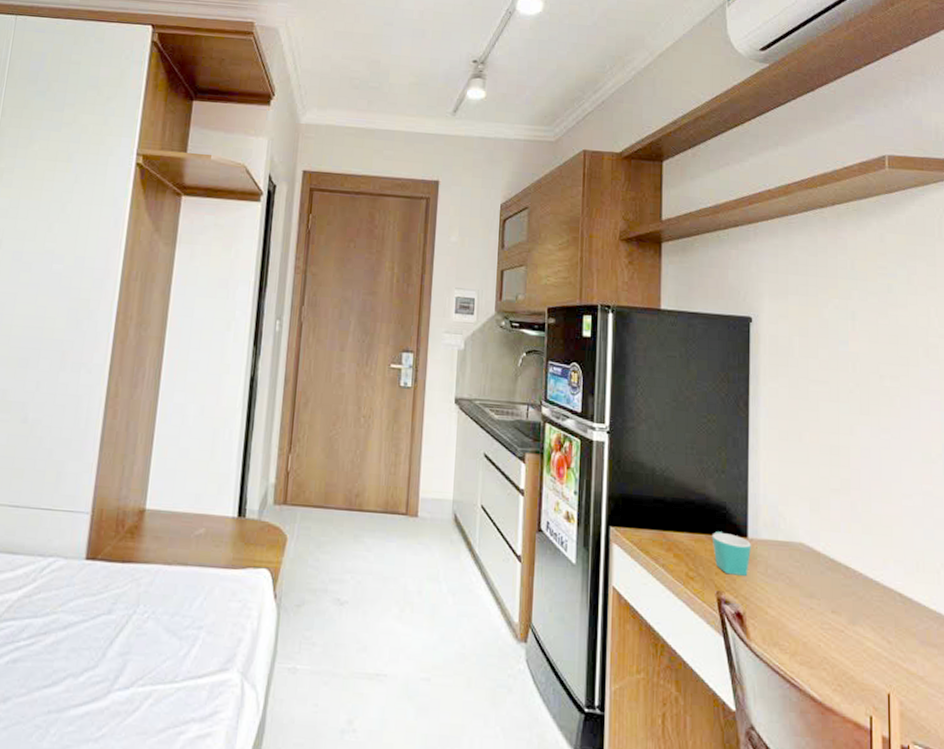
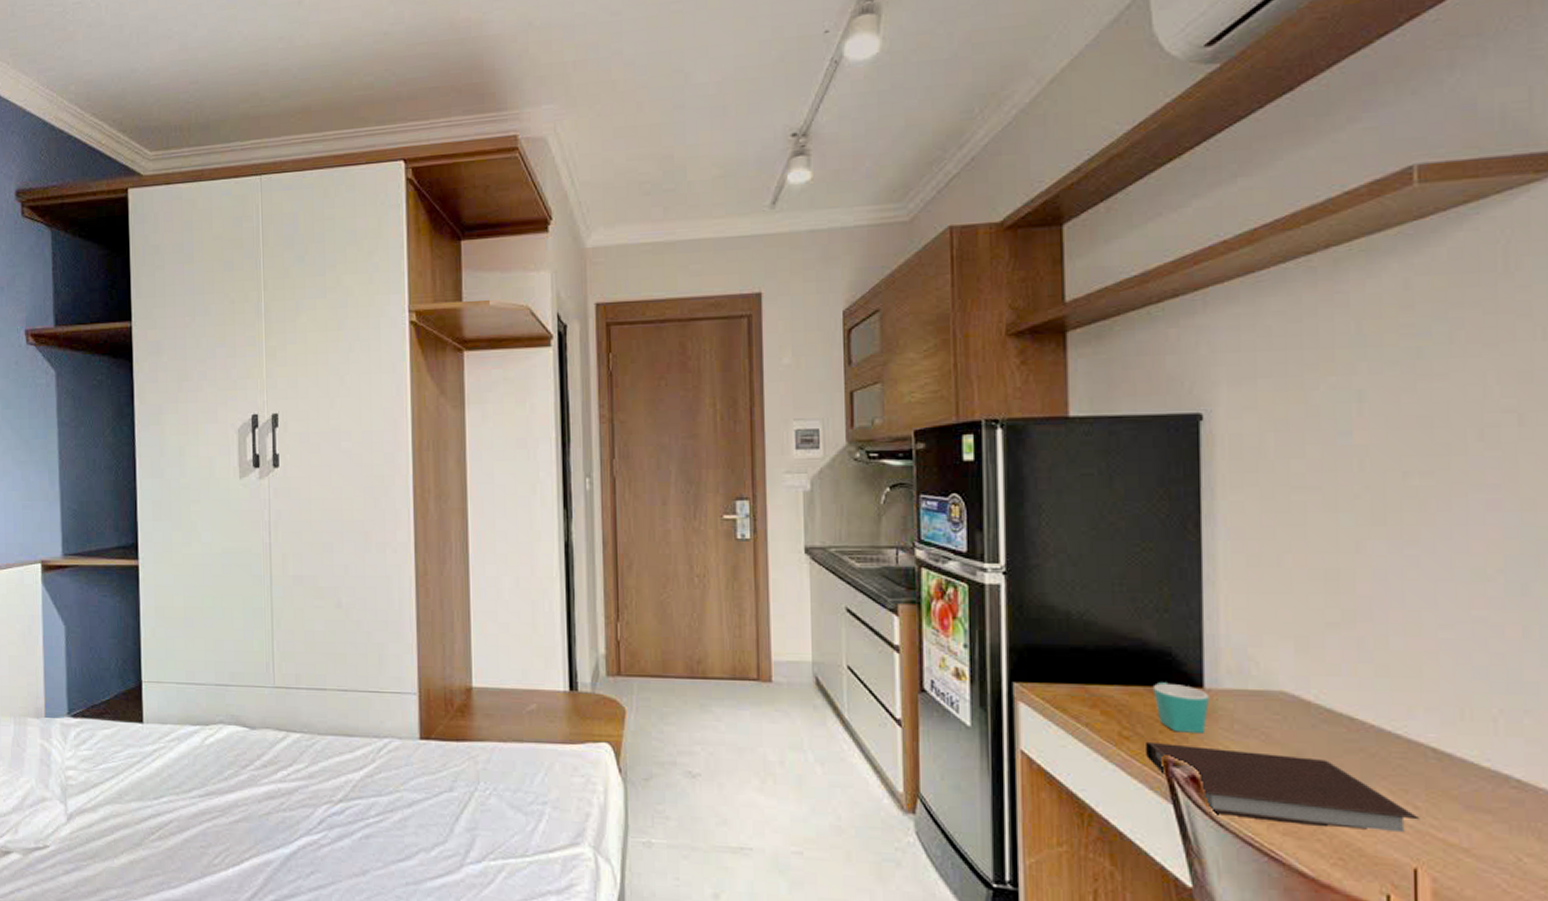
notebook: none [704,581,891,662] -> present [1144,741,1419,832]

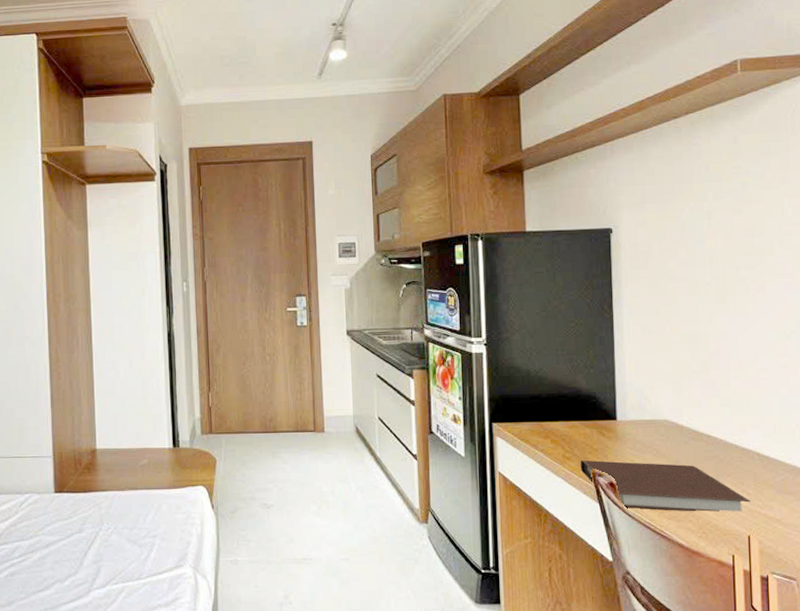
mug: present [1152,682,1211,733] -> none [584,418,621,452]

